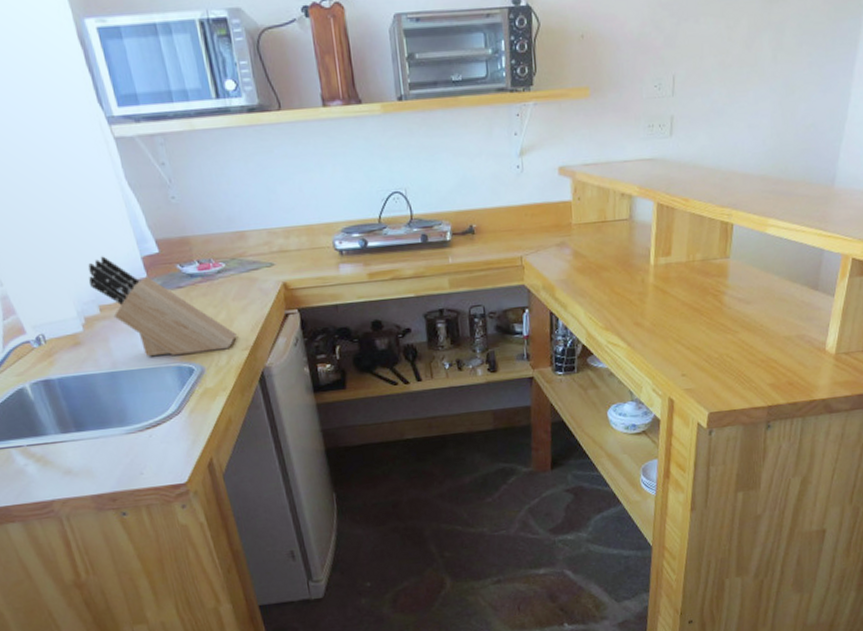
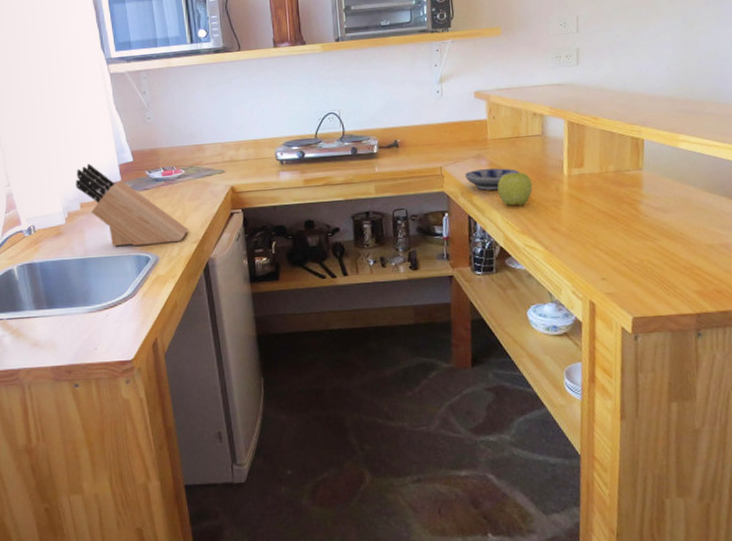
bowl: none [547,257,606,283] -> present [465,168,520,190]
apple: none [581,261,618,300] -> present [497,172,533,206]

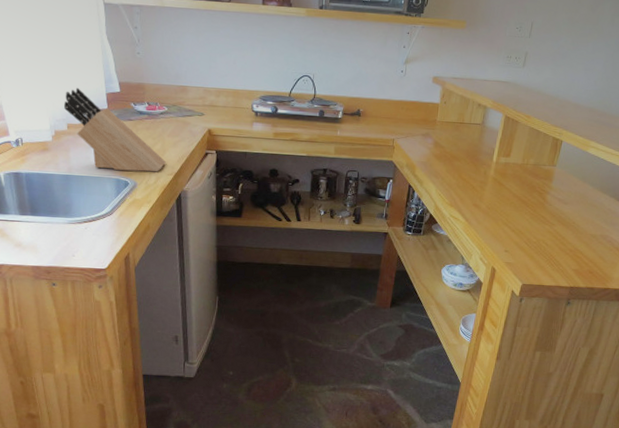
bowl: present [465,168,520,190] -> none [412,146,458,166]
apple: present [497,172,533,206] -> none [437,153,466,183]

